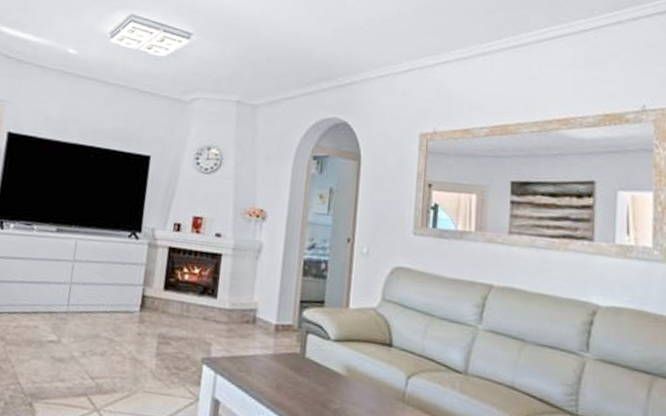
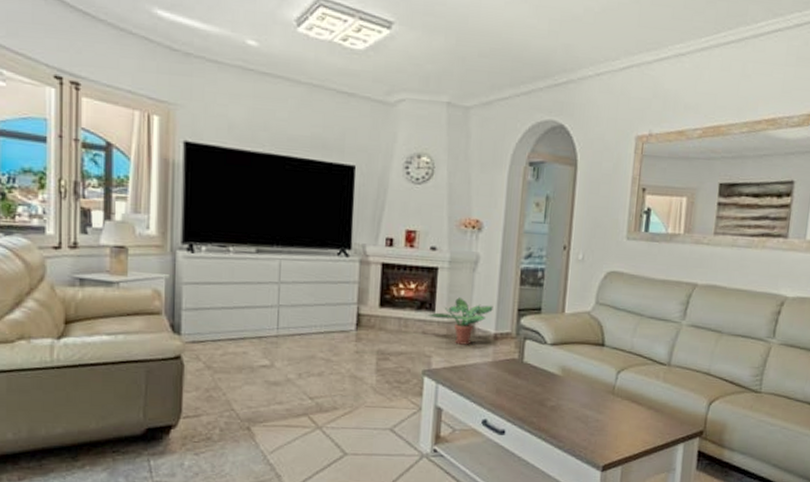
potted plant: none [210,285,275,335] -> present [428,297,493,345]

